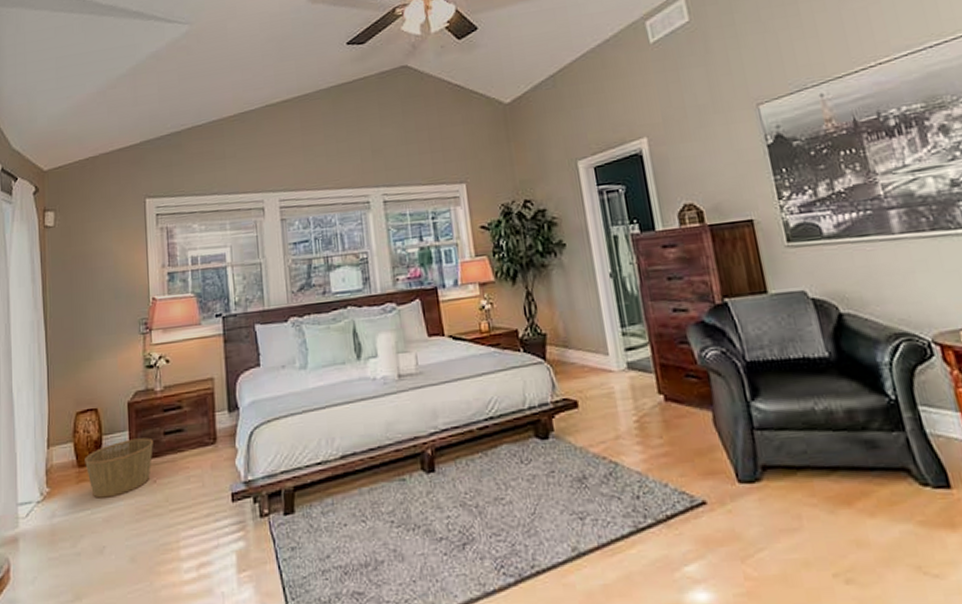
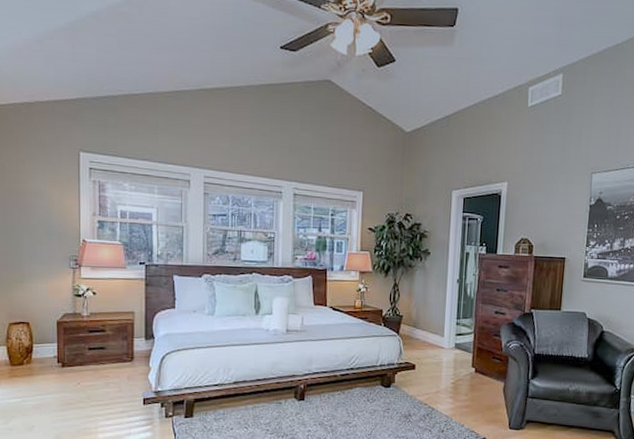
basket: present [85,437,153,499] -> none [17,349,79,391]

